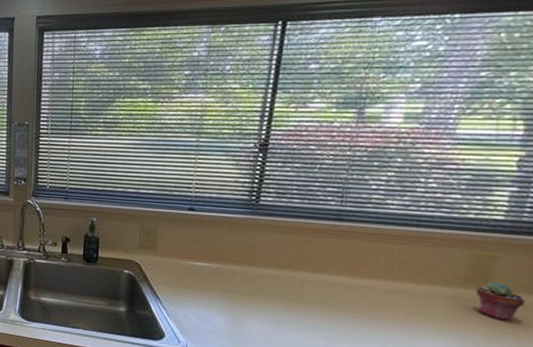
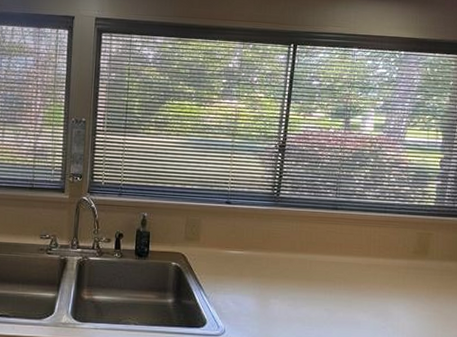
potted succulent: present [475,281,526,322] -> none [421,253,449,283]

